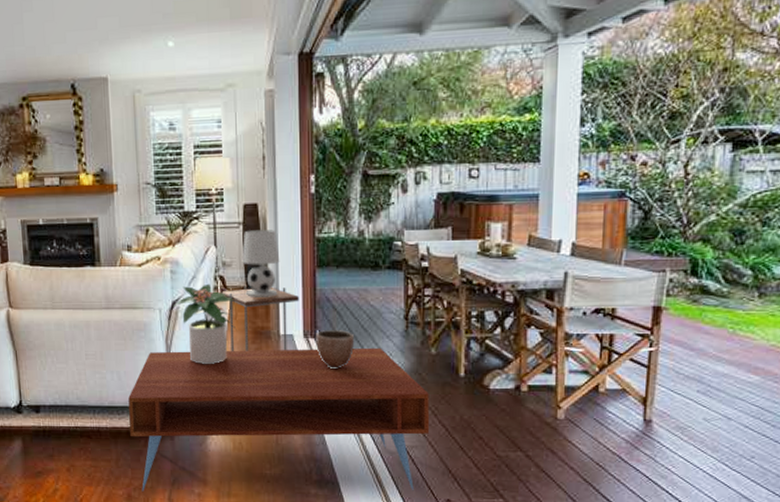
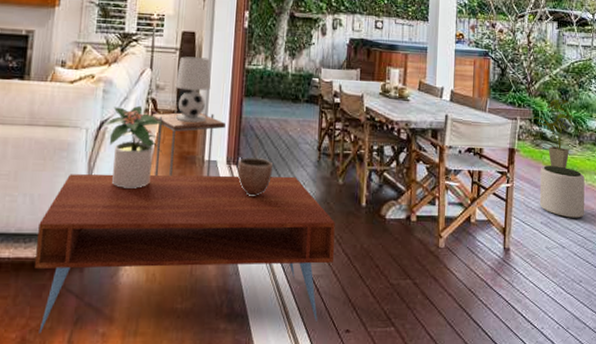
house plant: none [685,242,753,328] -> present [530,98,574,169]
plant pot: none [696,325,766,385] -> present [539,166,585,218]

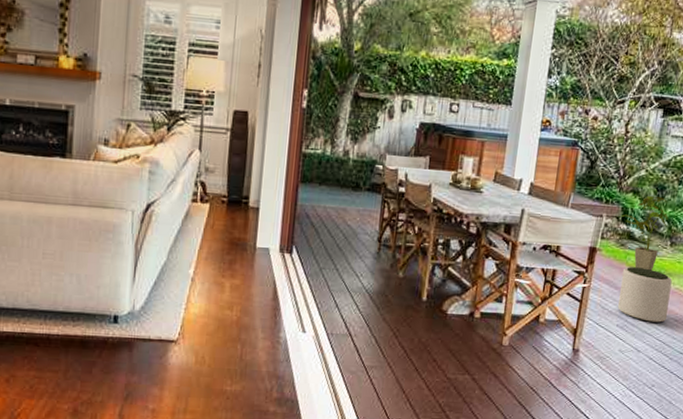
coffee table: present [35,173,335,334] -> none [84,256,393,411]
potted plant: present [102,105,163,189] -> none [149,188,213,273]
side table: present [151,110,225,177] -> none [200,194,279,265]
table lamp: present [175,56,211,123] -> none [225,137,265,209]
decorative bowl: present [237,157,273,196] -> none [291,246,329,286]

